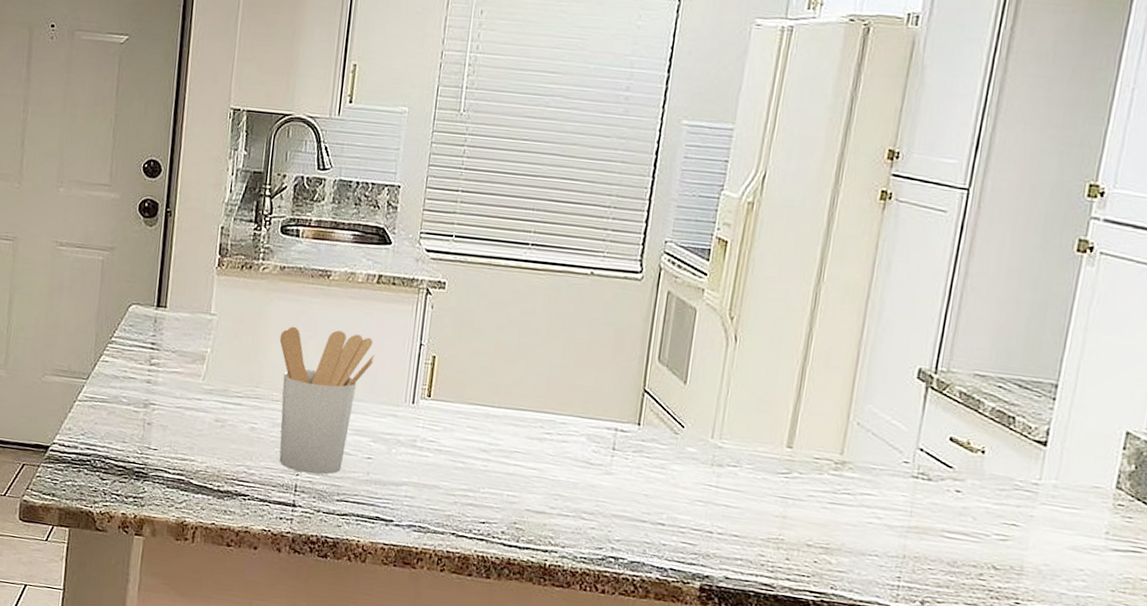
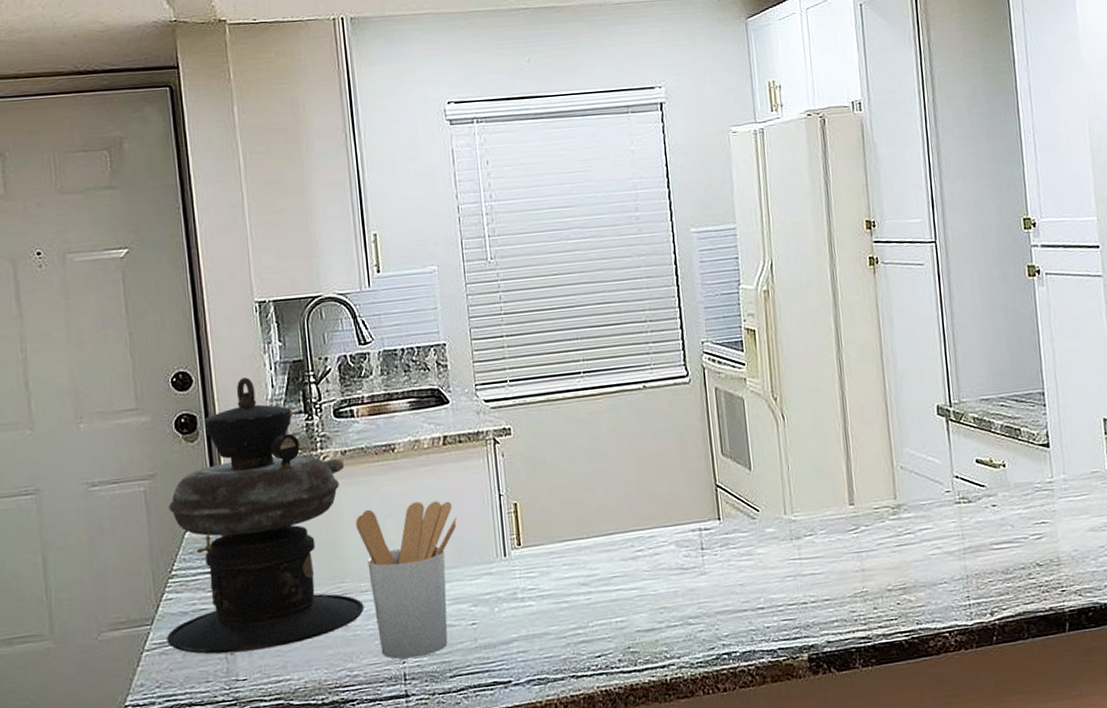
oil lamp: none [97,177,282,430] -> present [167,377,364,654]

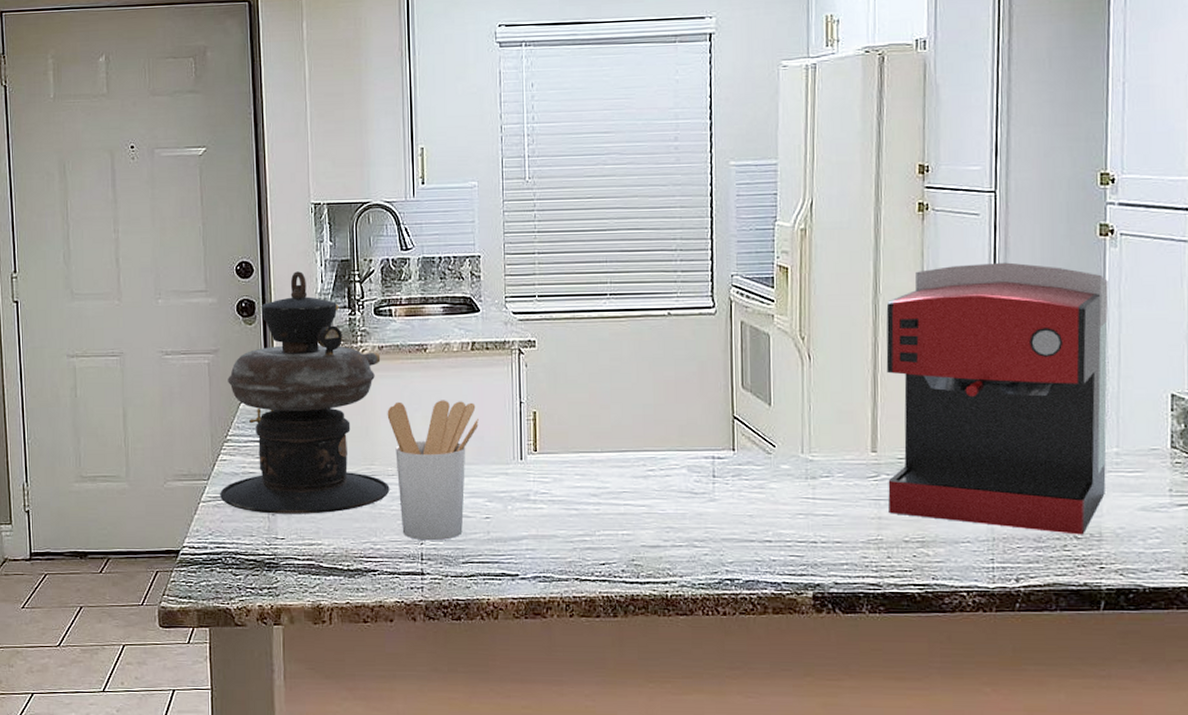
coffee maker: none [849,308,1059,565] -> present [886,262,1109,535]

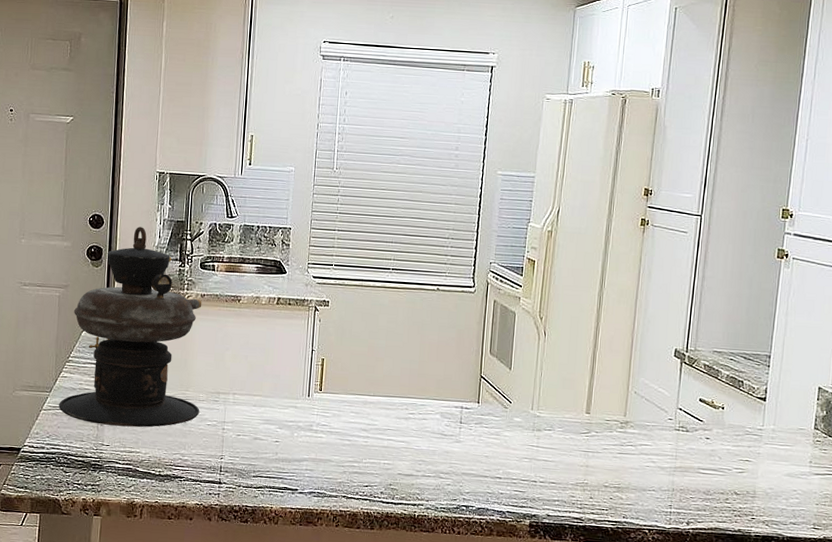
utensil holder: present [387,400,479,541] -> none [203,341,277,457]
coffee maker: present [886,262,1109,535] -> none [595,271,780,492]

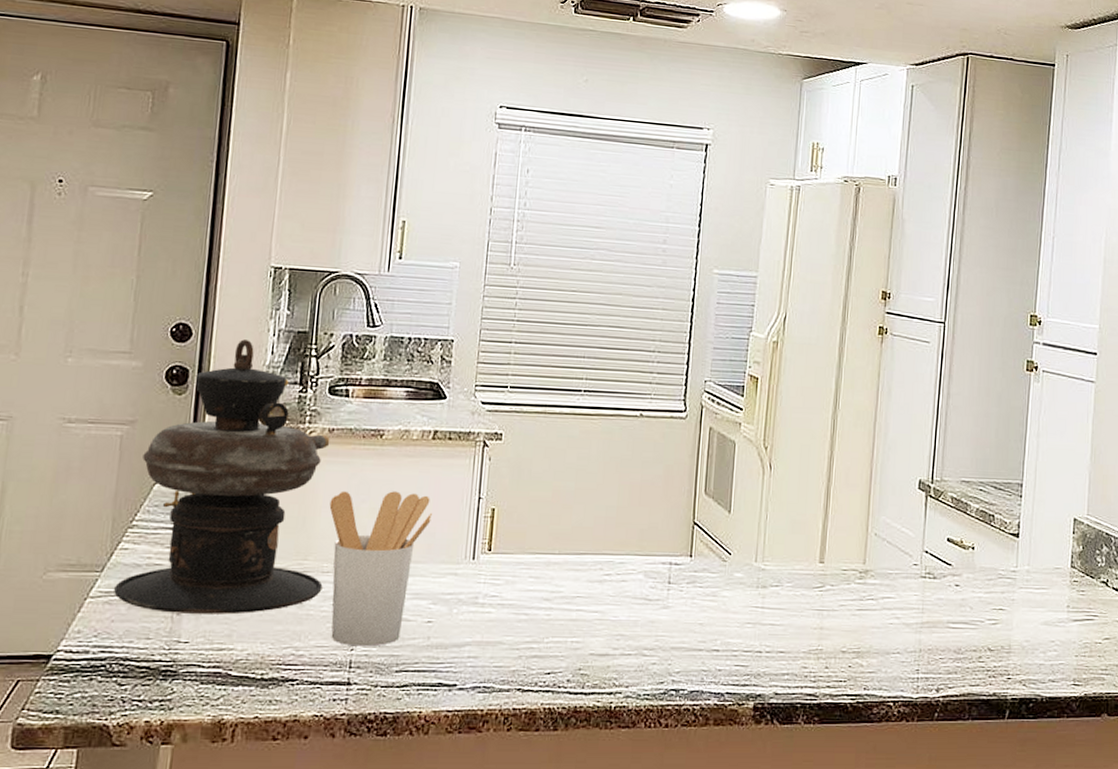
utensil holder: none [203,341,277,457] -> present [329,491,432,647]

